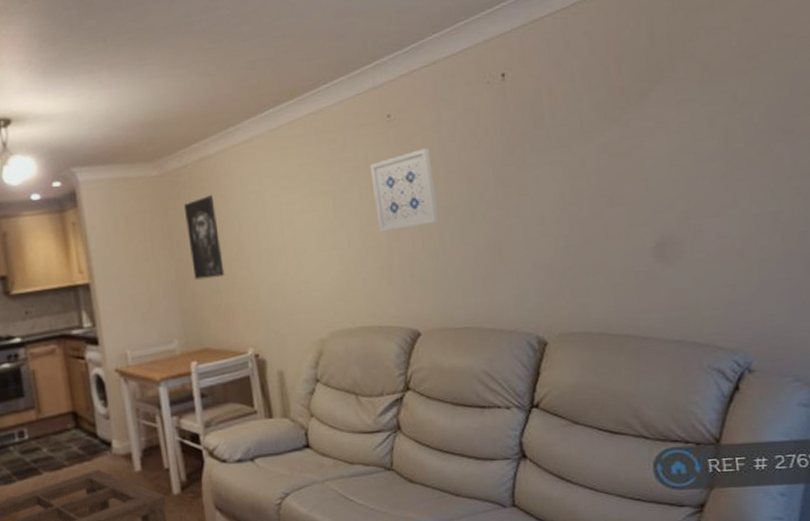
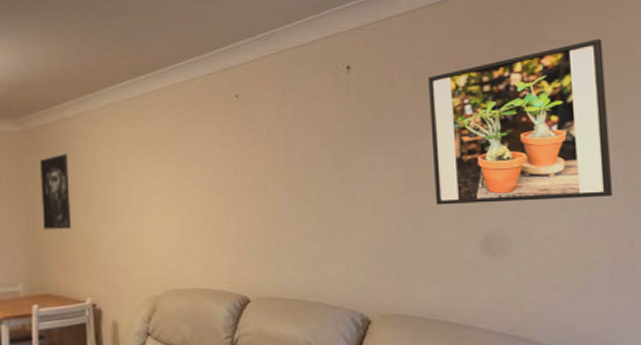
wall art: present [369,148,440,232] -> none [215,129,277,202]
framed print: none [587,23,783,214] -> present [428,39,614,205]

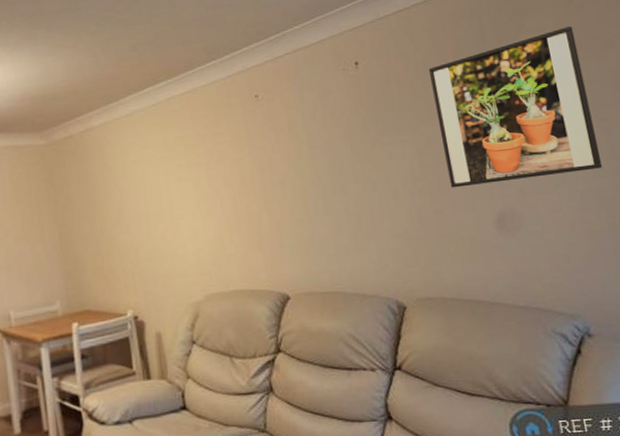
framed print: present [39,153,72,230] -> none [68,163,106,243]

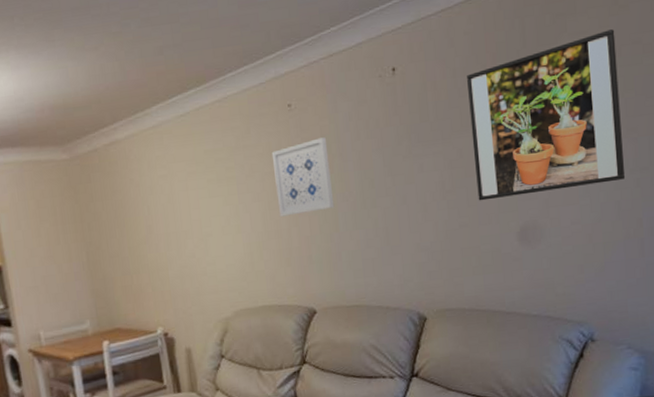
wall art: none [240,126,304,201] -> present [271,137,335,217]

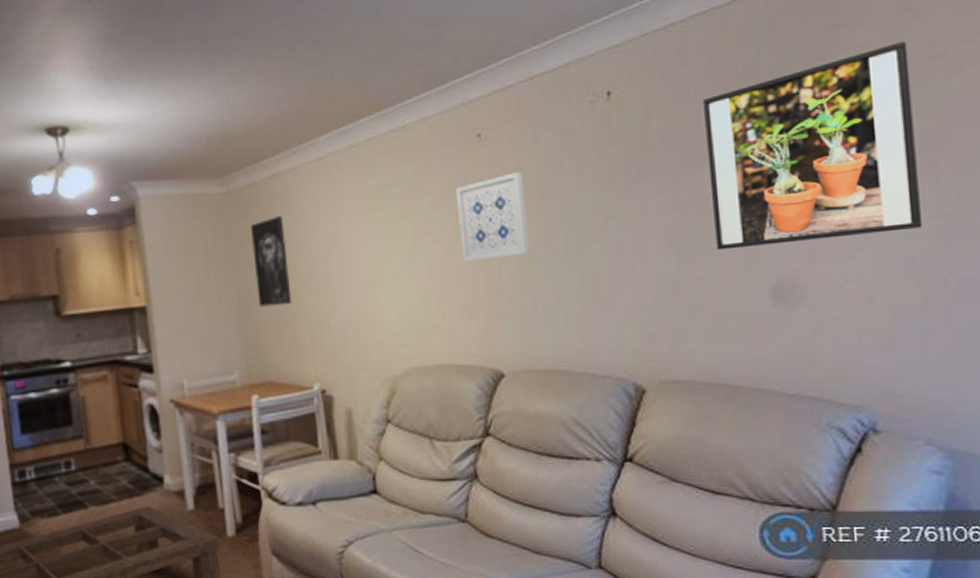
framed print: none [93,178,135,262] -> present [250,215,292,307]

